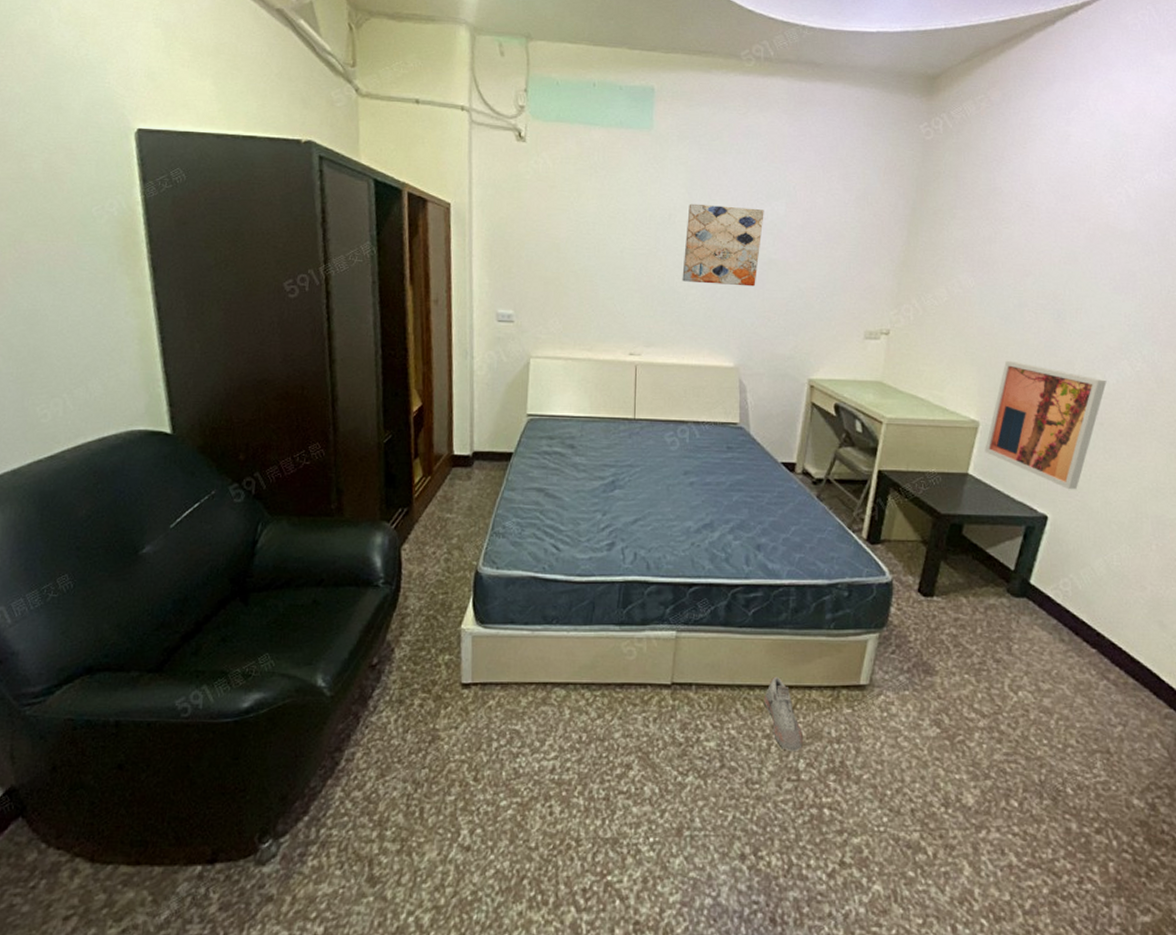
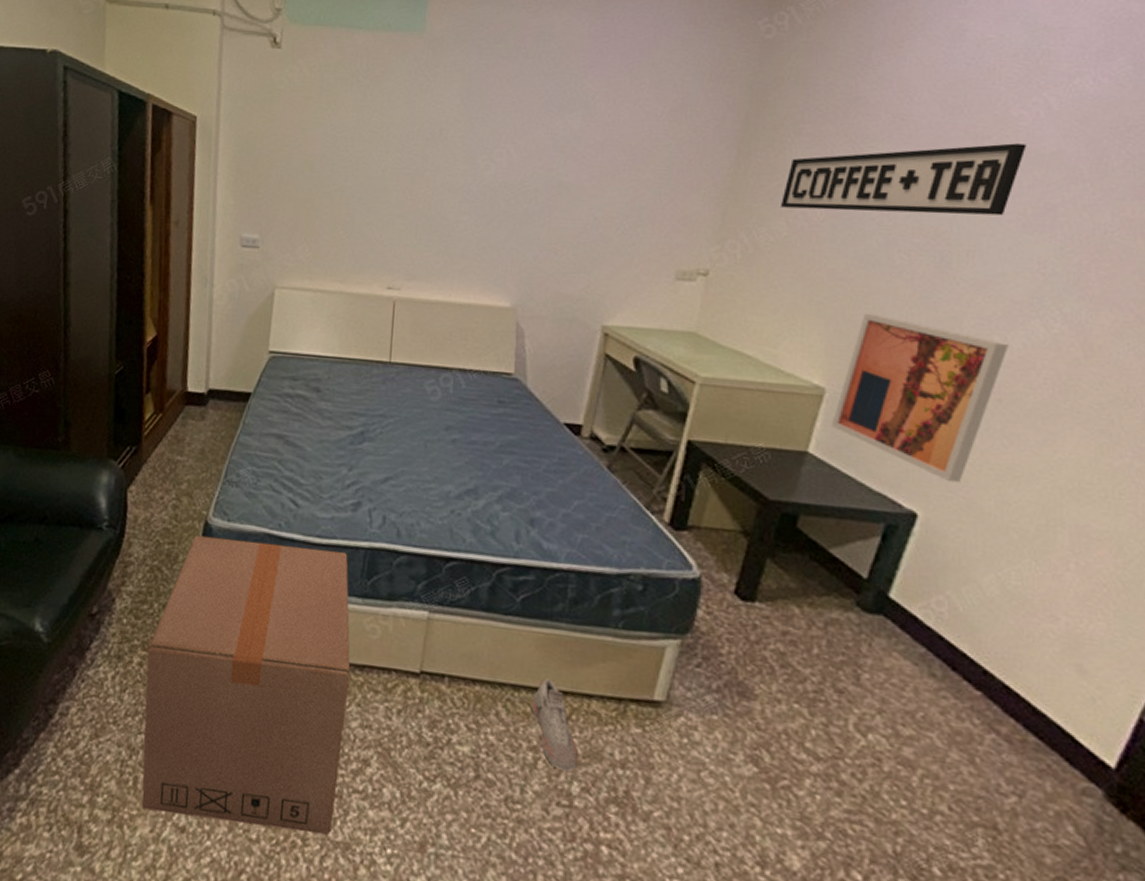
cardboard box: none [426,583,612,836] -> present [141,535,351,835]
wall art: present [682,203,764,287] -> none [452,116,555,214]
sign: none [942,224,1115,281] -> present [781,143,1027,216]

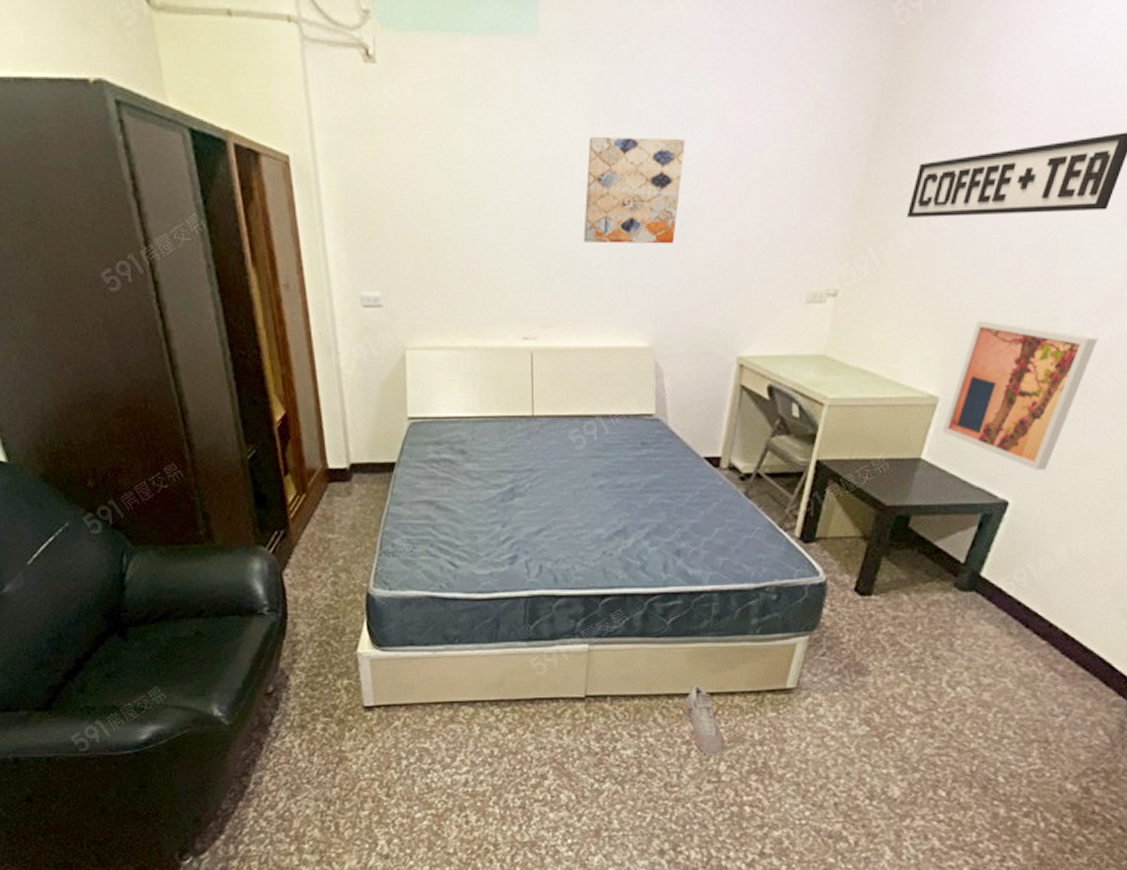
cardboard box: present [141,535,351,835] -> none [329,602,523,847]
wall art: none [452,116,555,214] -> present [583,136,685,244]

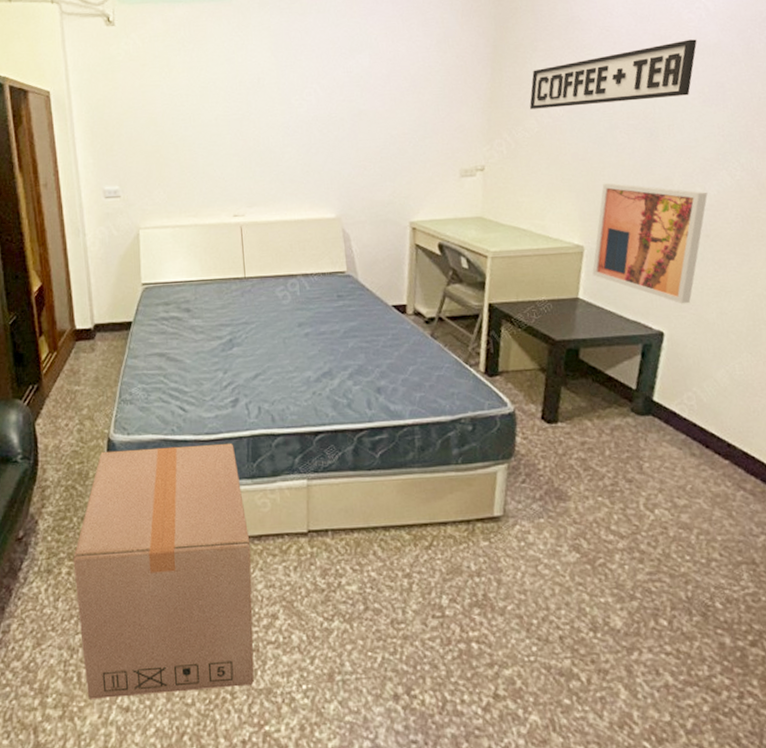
cardboard box: none [329,602,523,847] -> present [73,442,254,699]
wall art: present [583,136,685,244] -> none [275,63,350,141]
shoe: present [684,684,724,755] -> none [400,515,443,588]

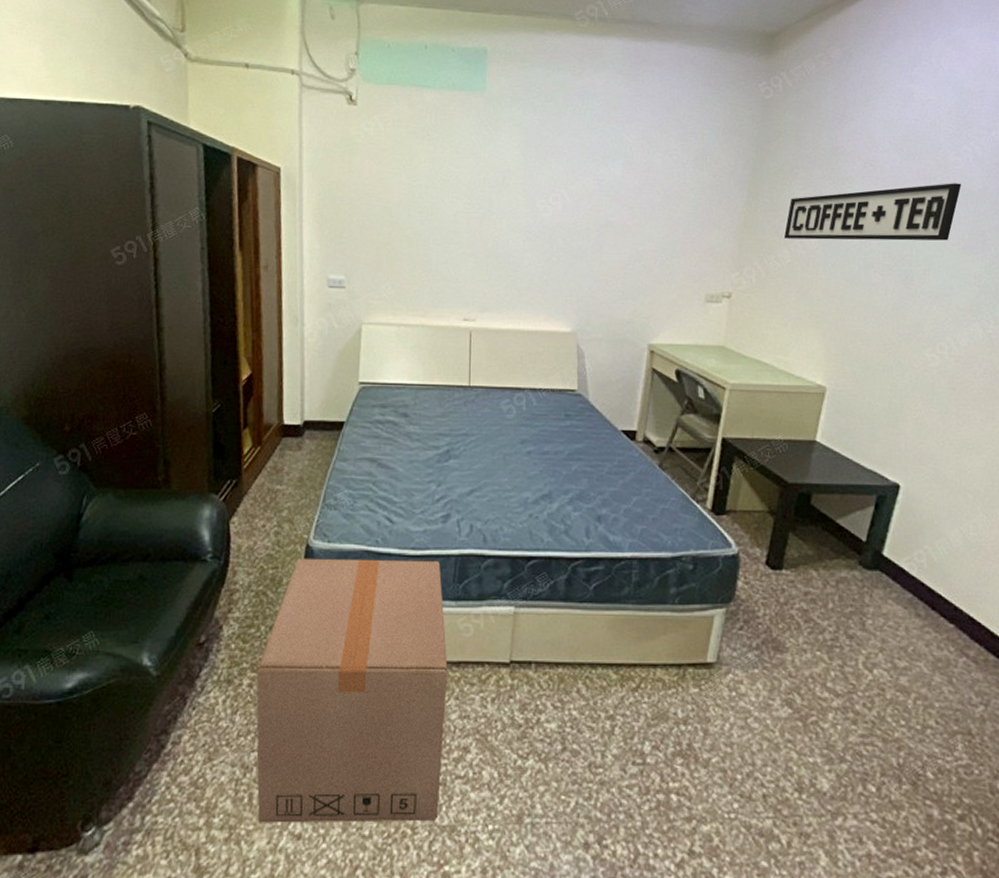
wall art: present [592,182,708,304] -> none [832,323,958,458]

